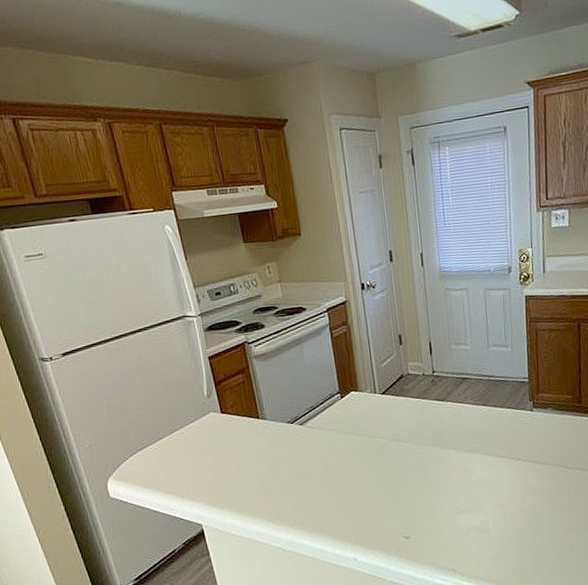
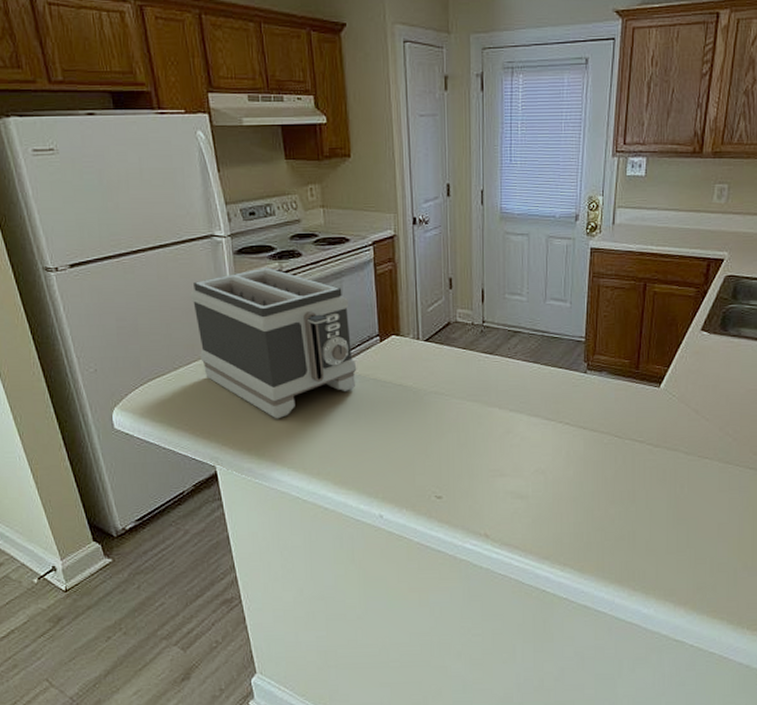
toaster: none [168,340,322,477] -> present [190,267,357,419]

